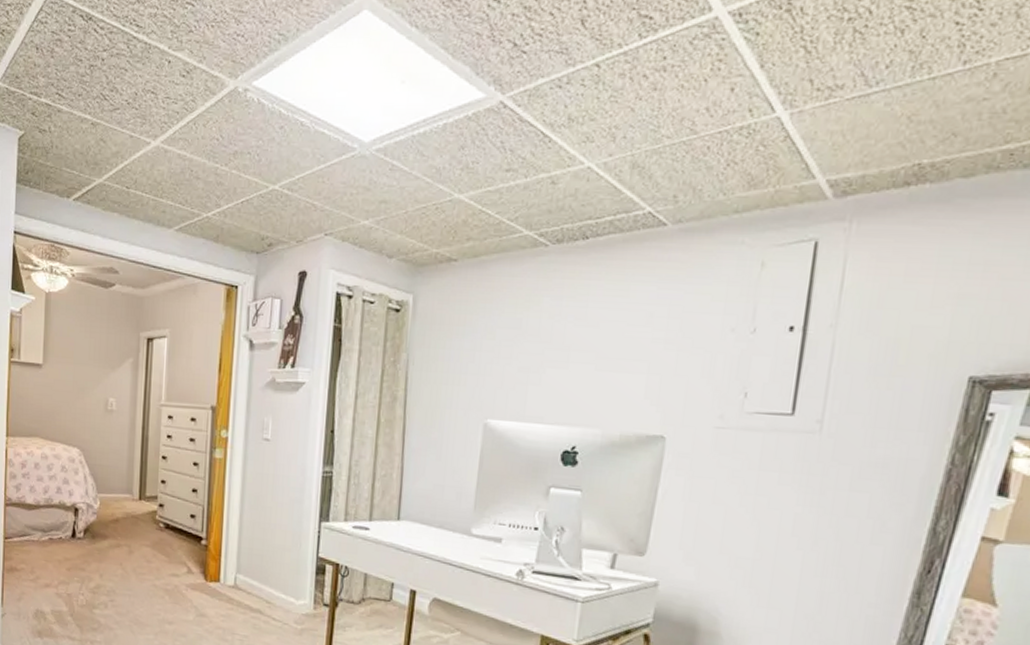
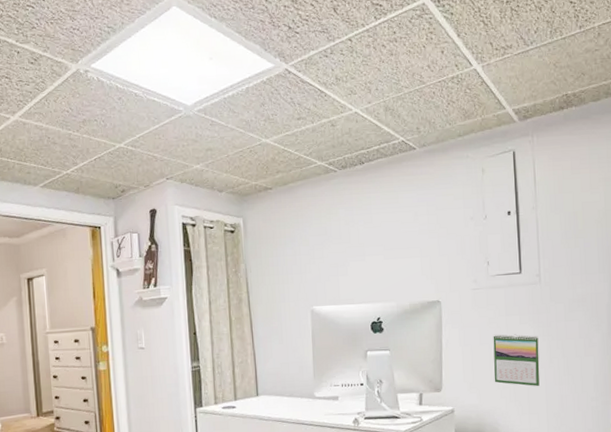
calendar: none [723,493,803,574] -> present [493,334,540,387]

